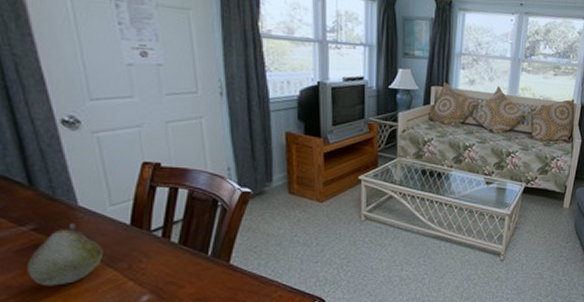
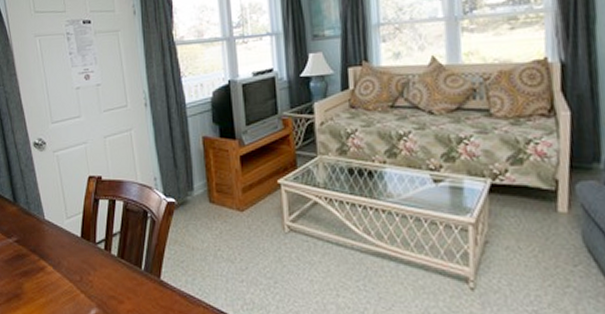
fruit: present [28,223,104,287] -> none [13,235,63,295]

